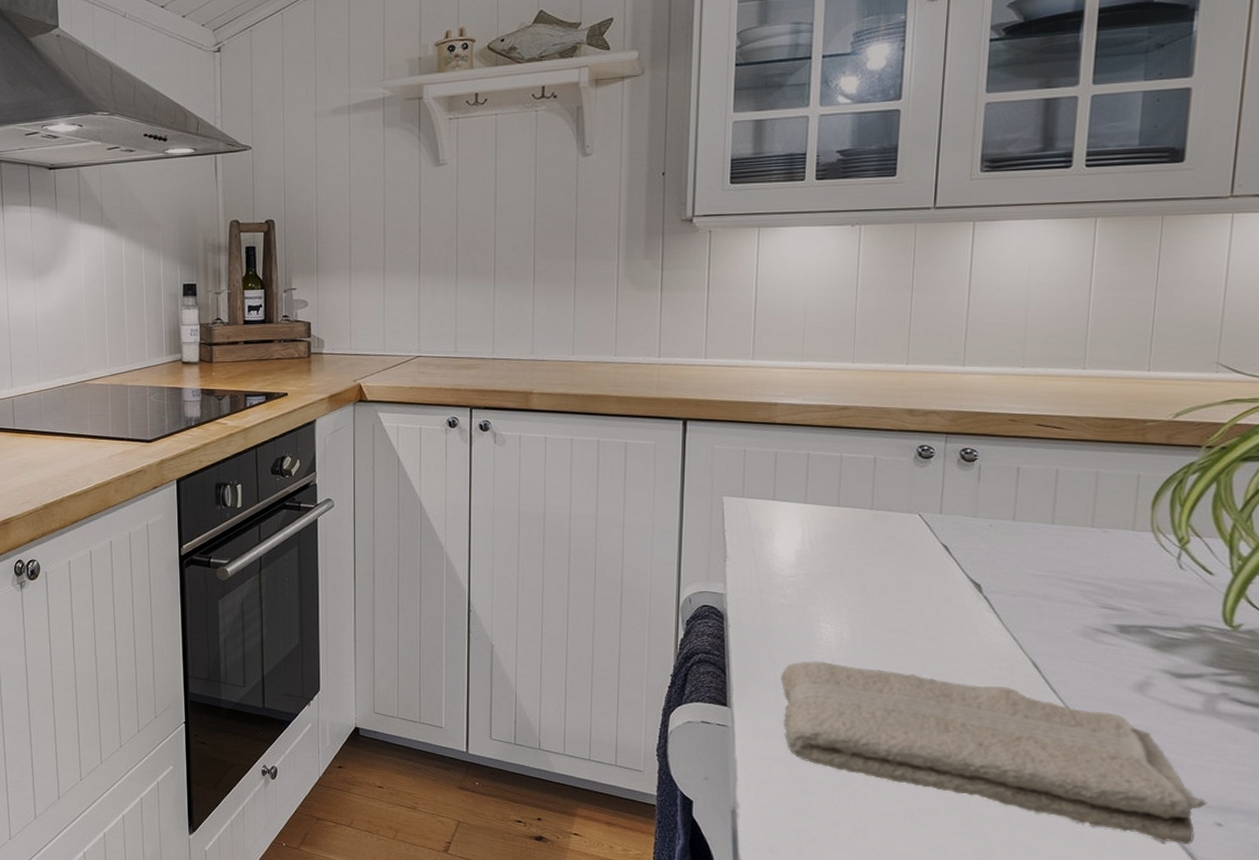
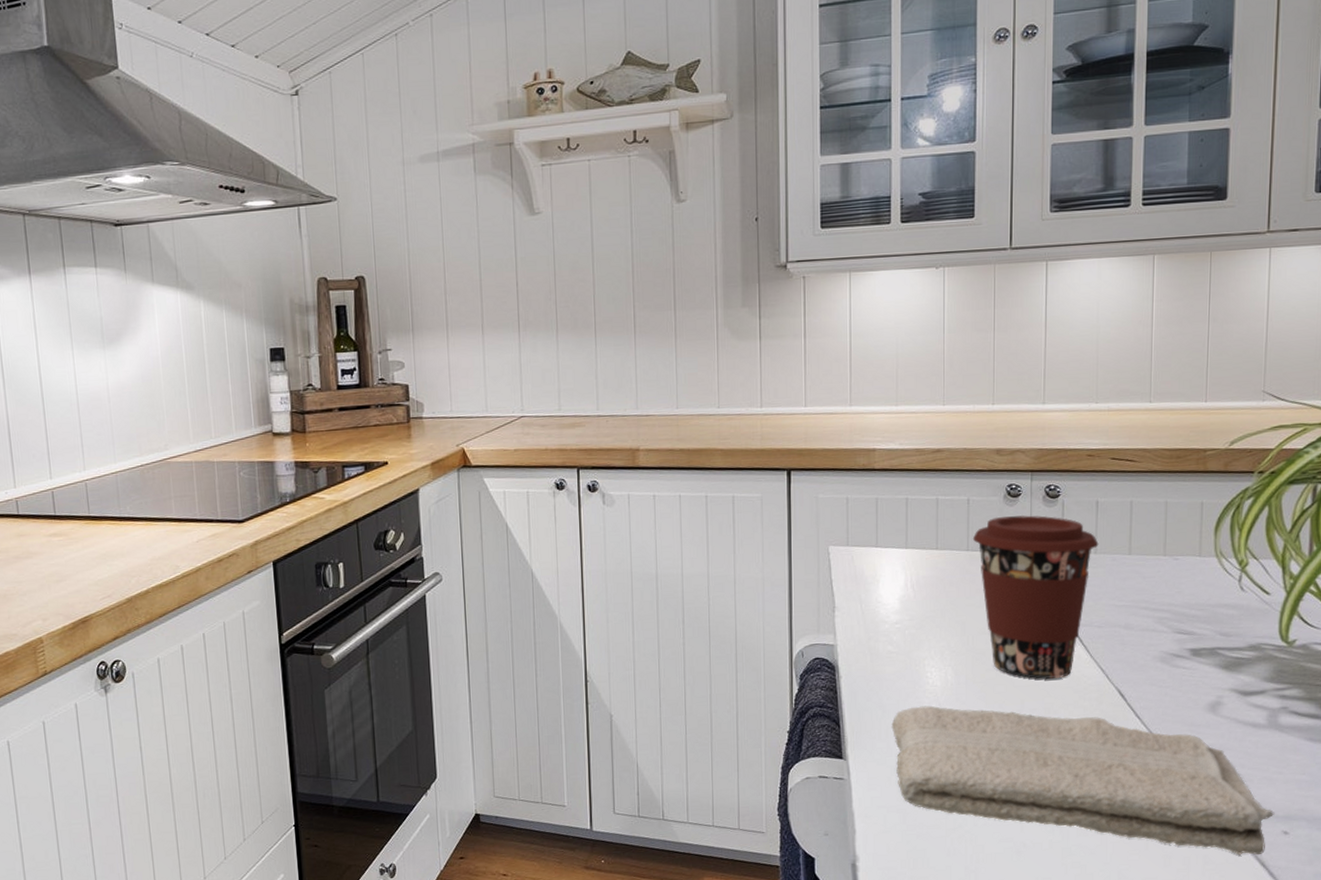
coffee cup: none [877,478,1018,645] -> present [972,515,1099,680]

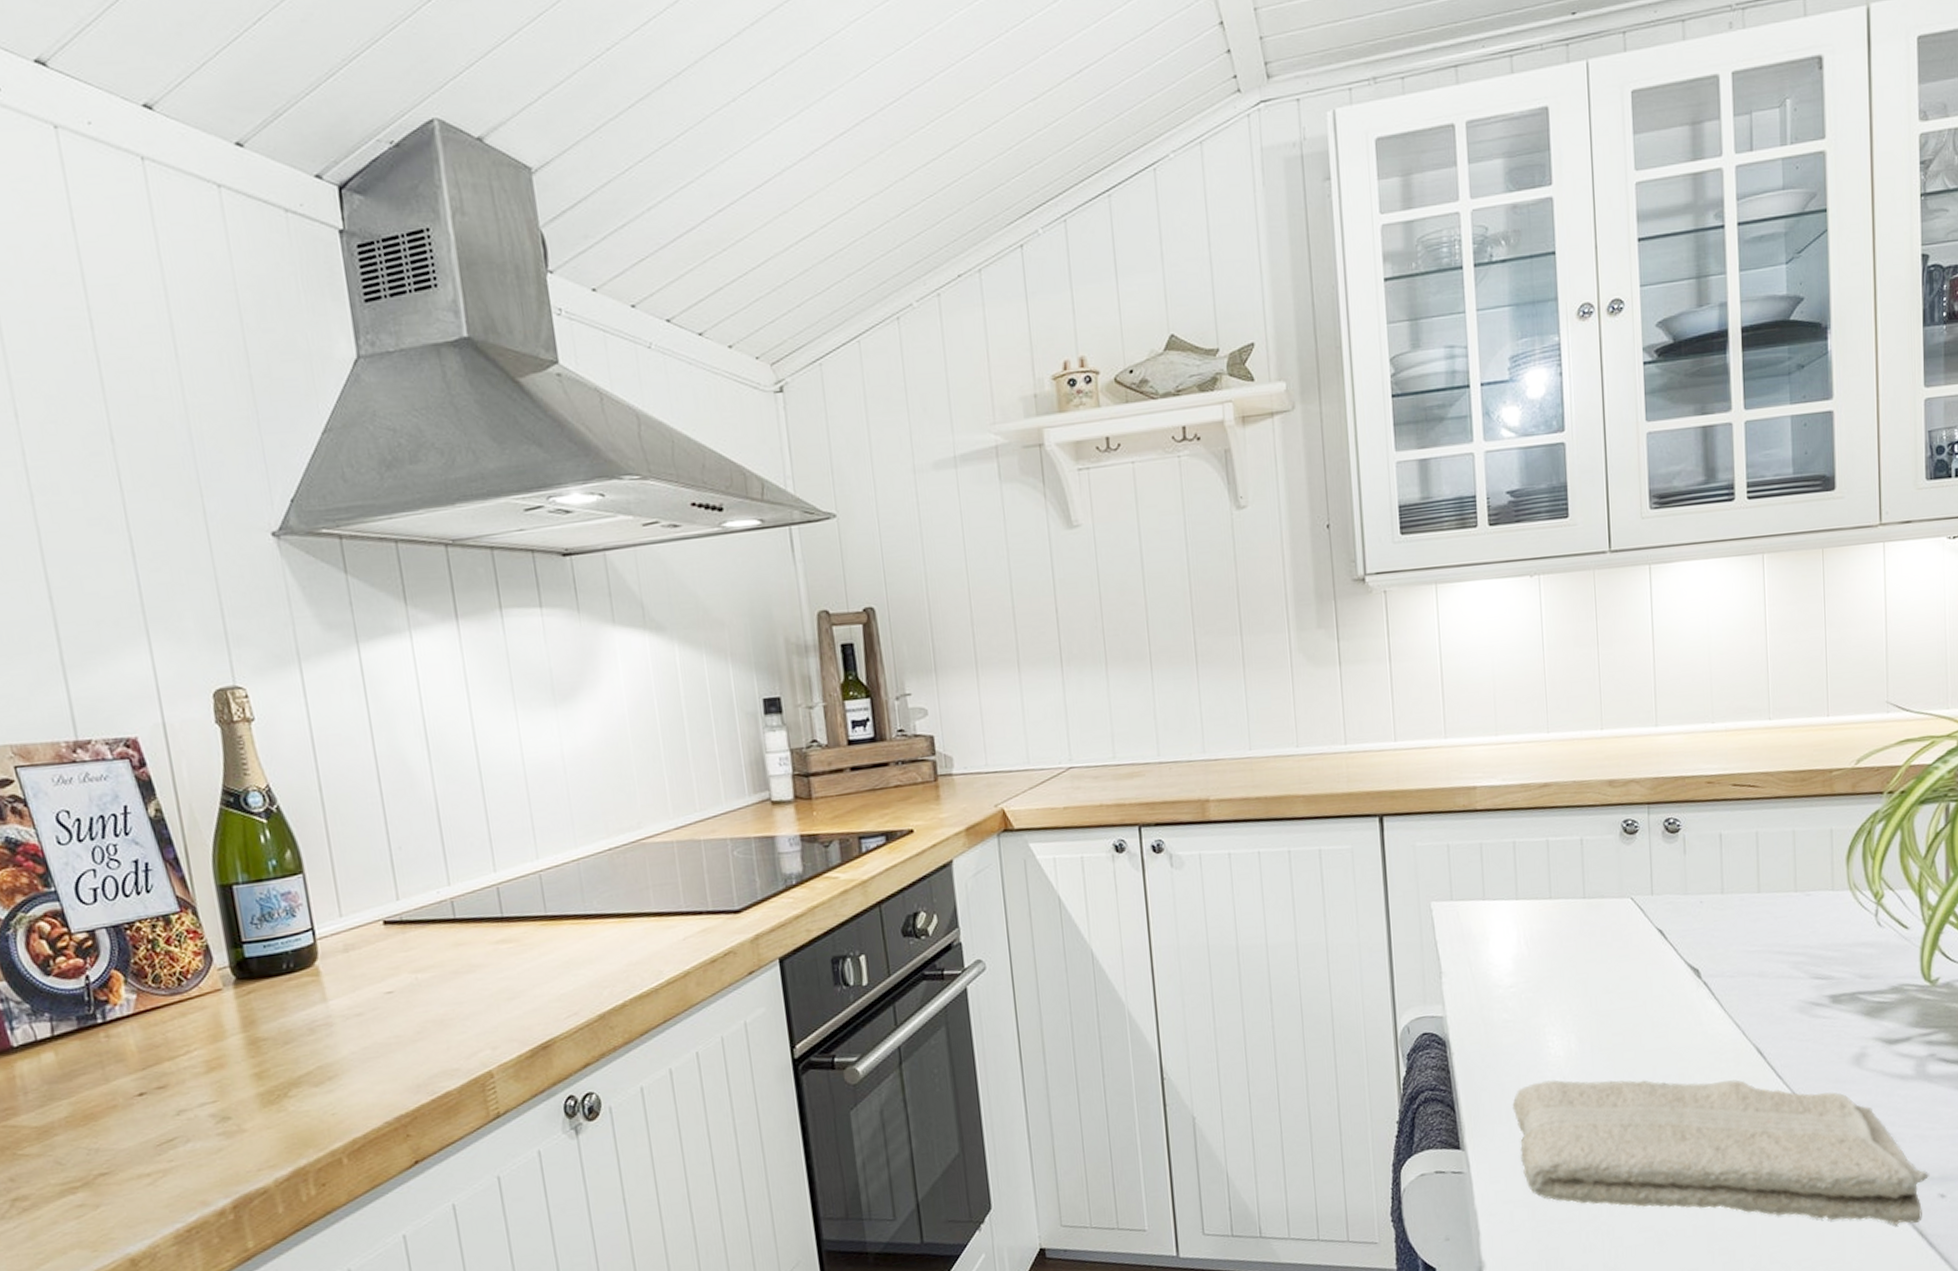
coffee cup: present [972,515,1099,680] -> none [1588,853,1725,1041]

